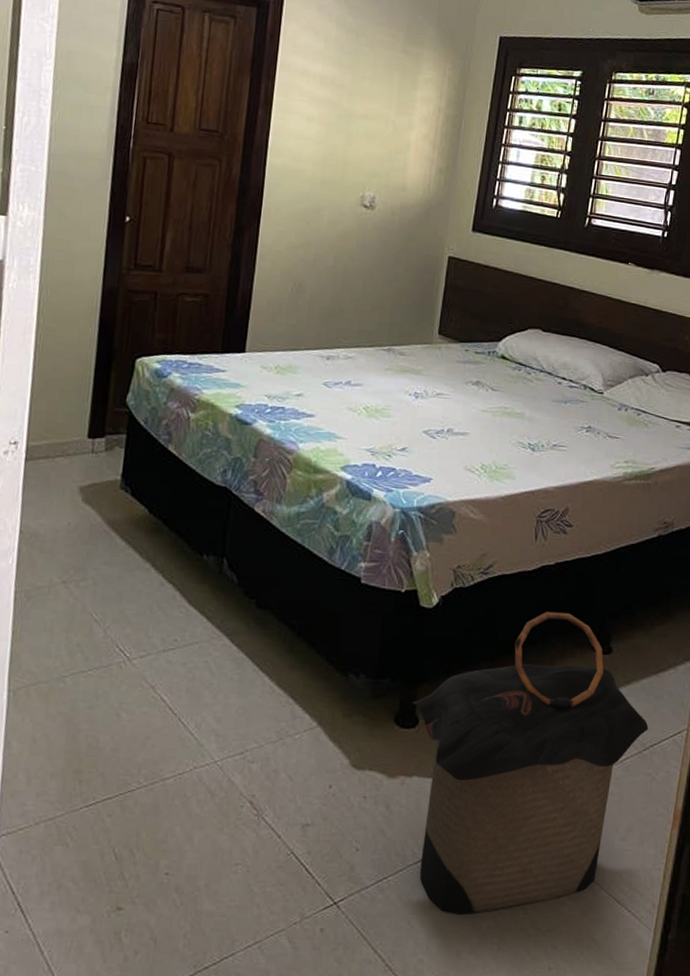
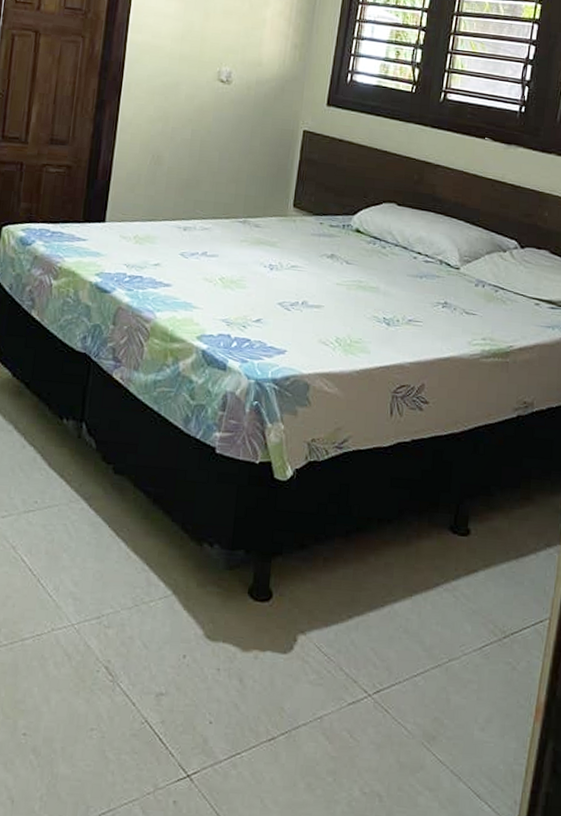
laundry hamper: present [412,611,649,914] -> none [266,489,509,797]

